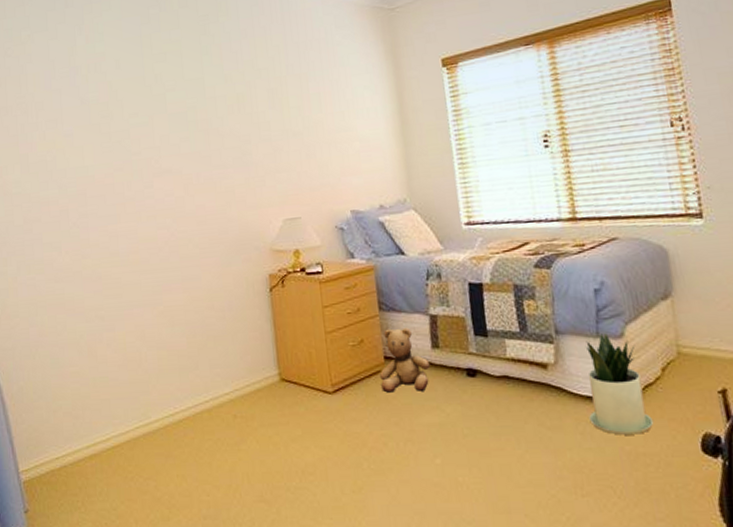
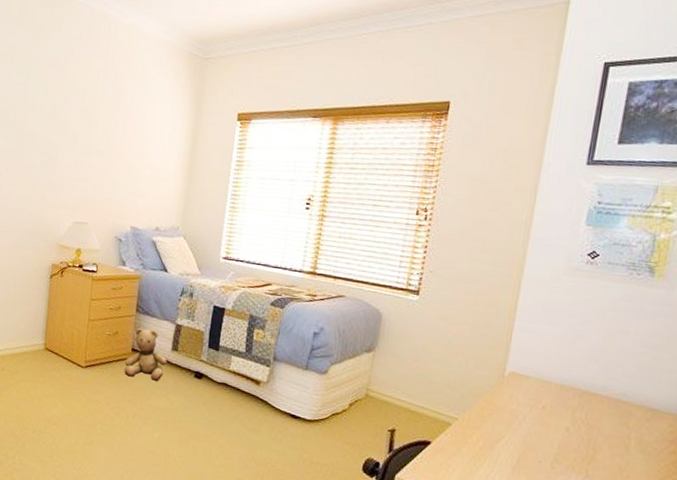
planter: present [586,333,654,435] -> none [282,367,334,448]

